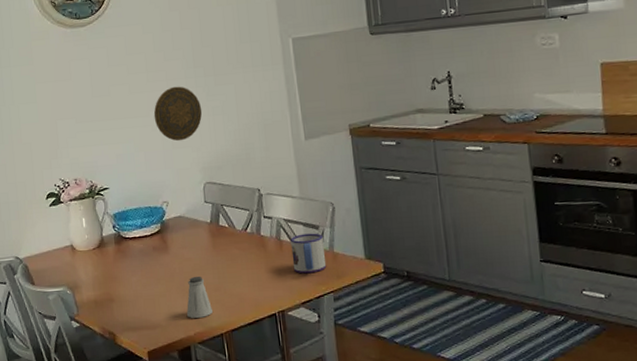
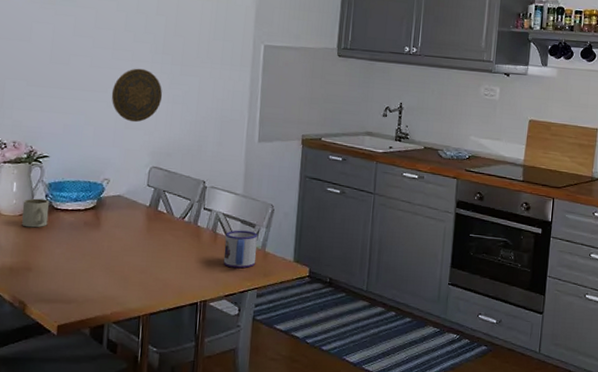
mug: none [94,230,120,260] -> present [22,198,49,228]
saltshaker: present [186,276,213,318] -> none [106,256,134,298]

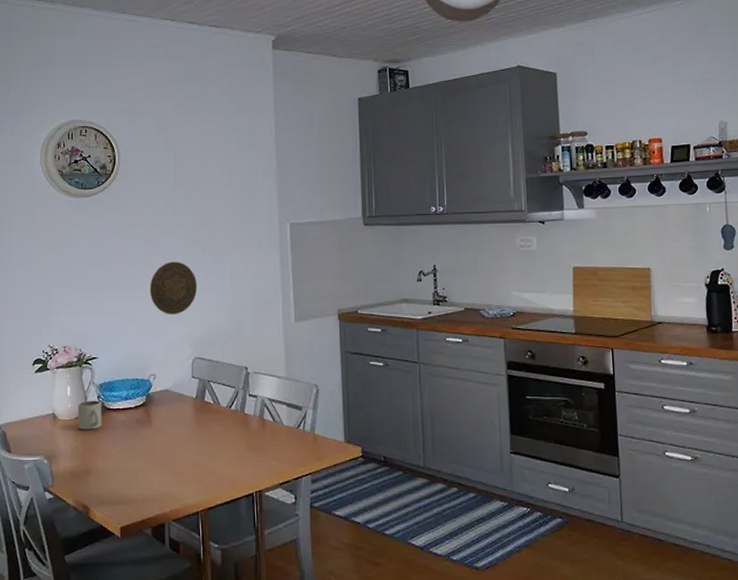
mug: present [223,230,258,269] -> none [273,414,307,454]

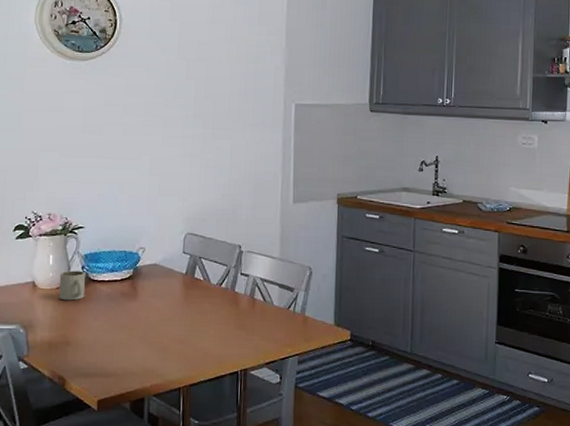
decorative plate: present [149,261,198,315] -> none [144,134,195,189]

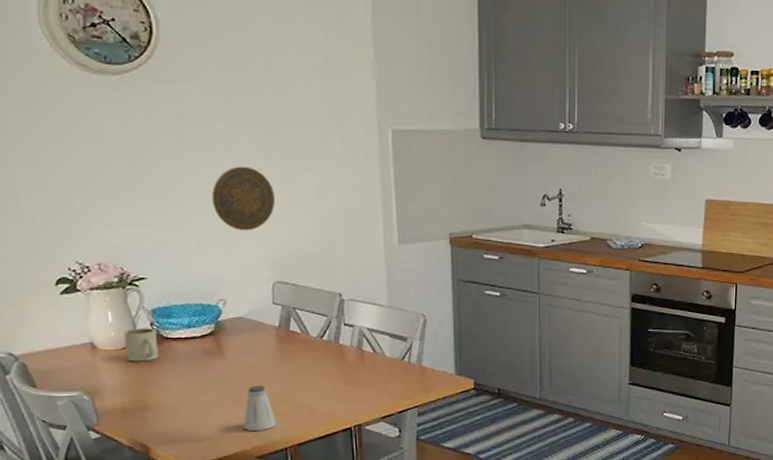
decorative plate: none [144,134,195,189] -> present [211,166,276,231]
saltshaker: none [145,326,174,369] -> present [243,385,276,431]

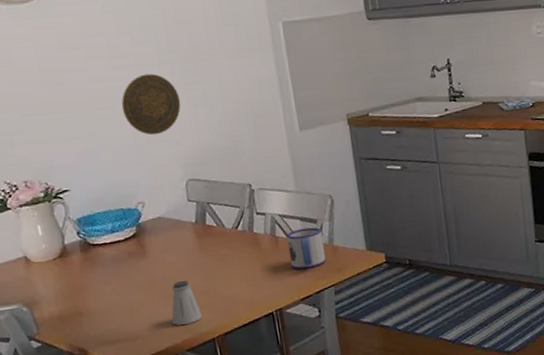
mug: present [123,328,159,362] -> none [53,236,88,271]
mug: none [374,345,413,387] -> present [286,227,326,270]

